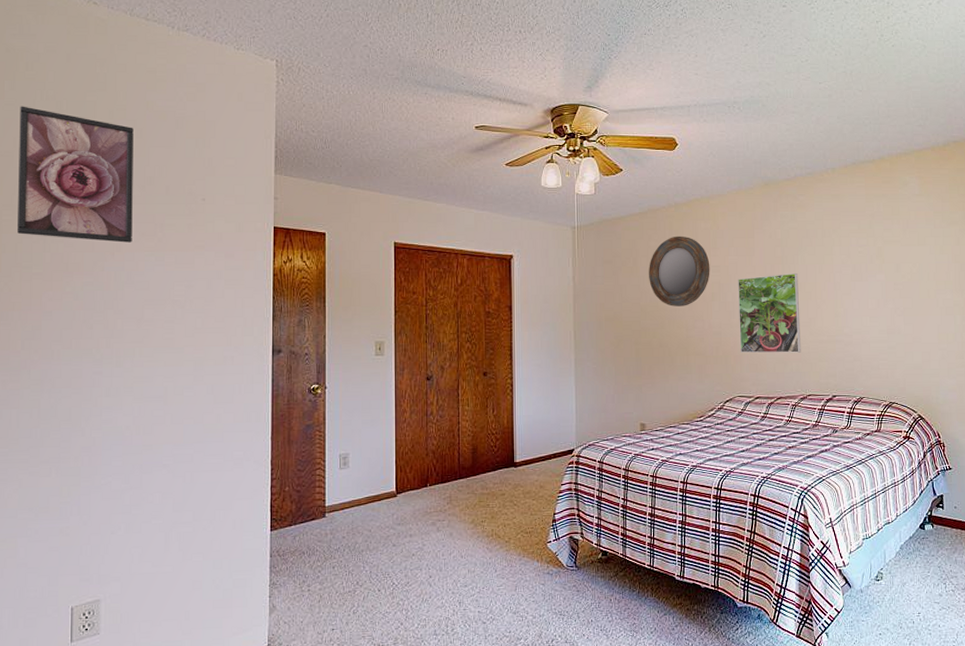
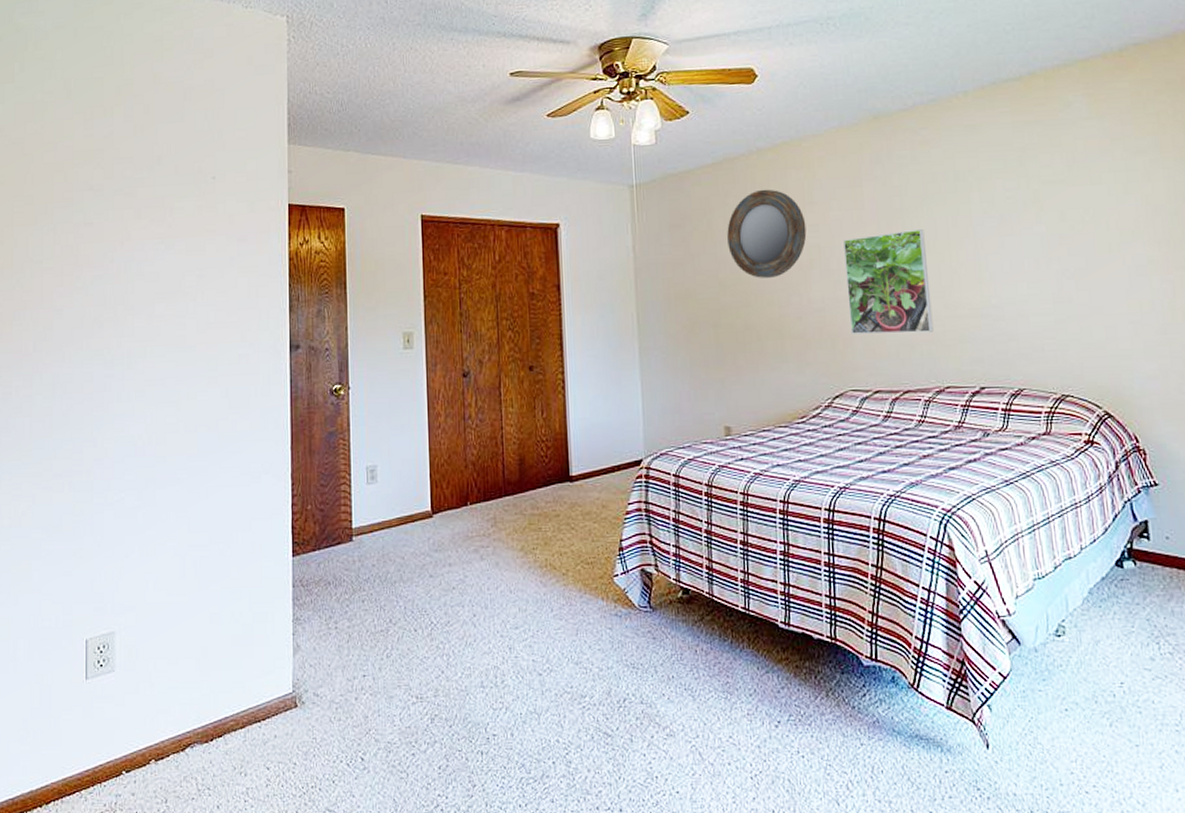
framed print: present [17,106,134,243] -> none [28,88,142,231]

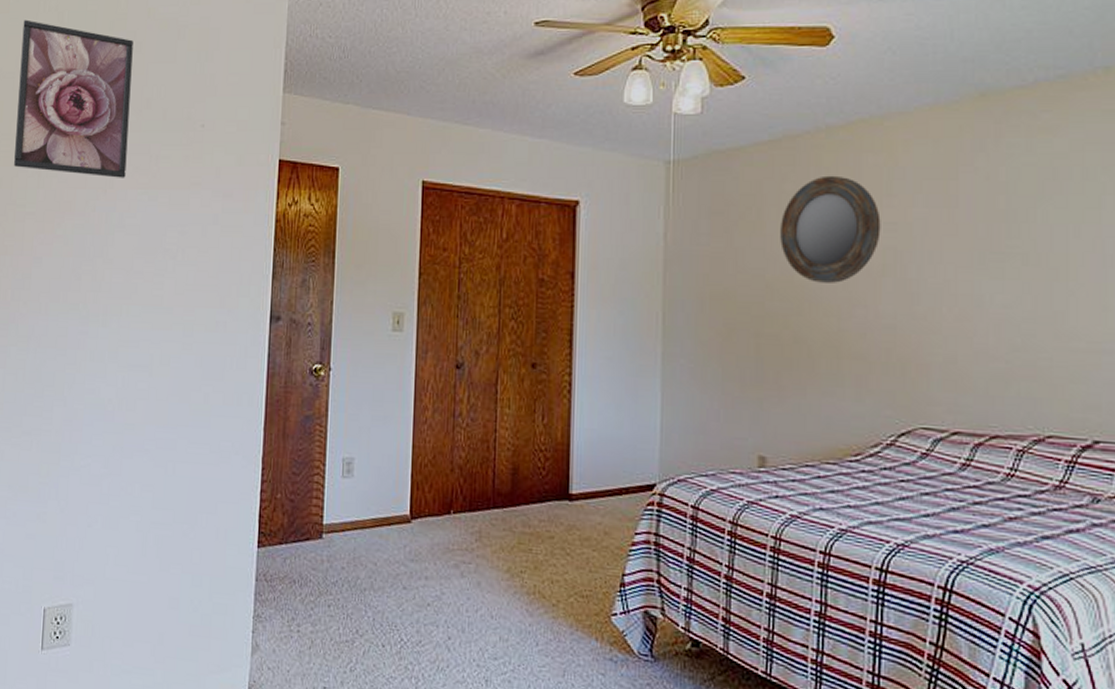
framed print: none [28,88,142,231] -> present [14,19,133,178]
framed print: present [843,228,934,334] -> none [927,236,1037,366]

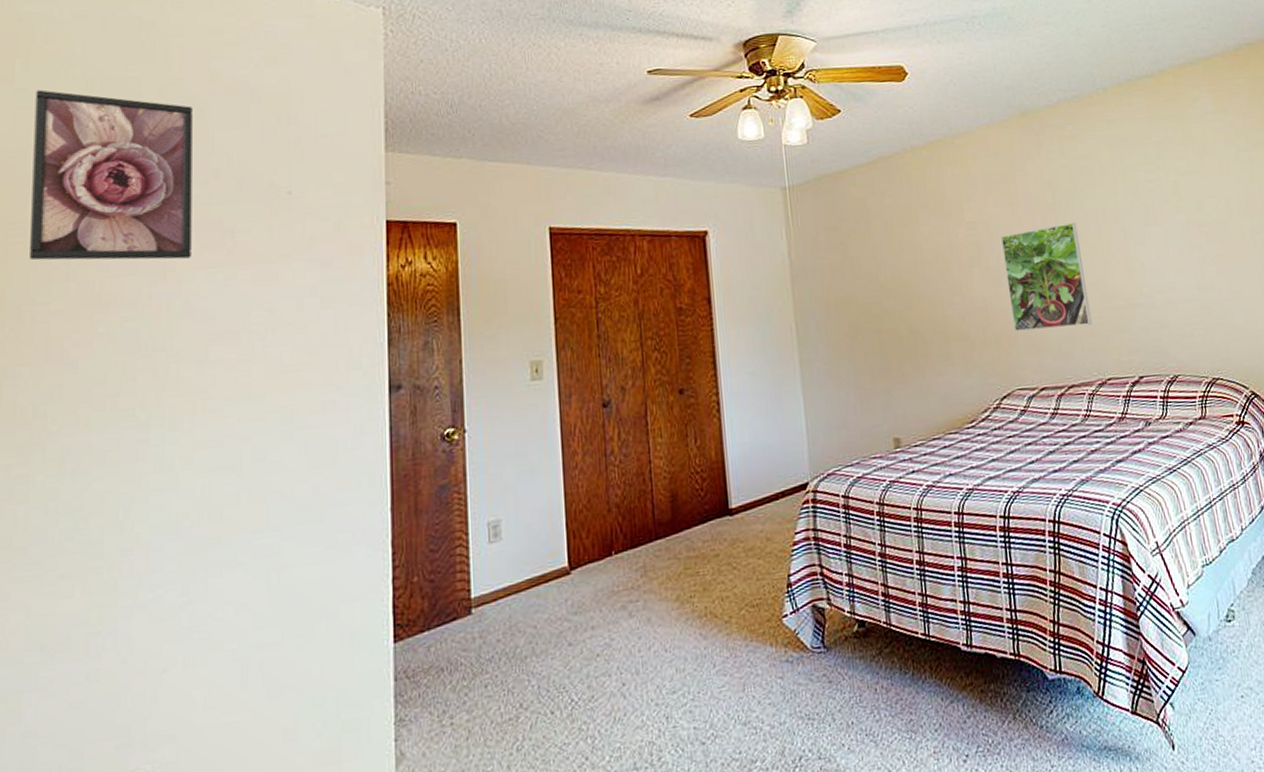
home mirror: present [780,175,881,283] -> none [885,187,965,280]
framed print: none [927,236,1037,366] -> present [1001,222,1092,332]

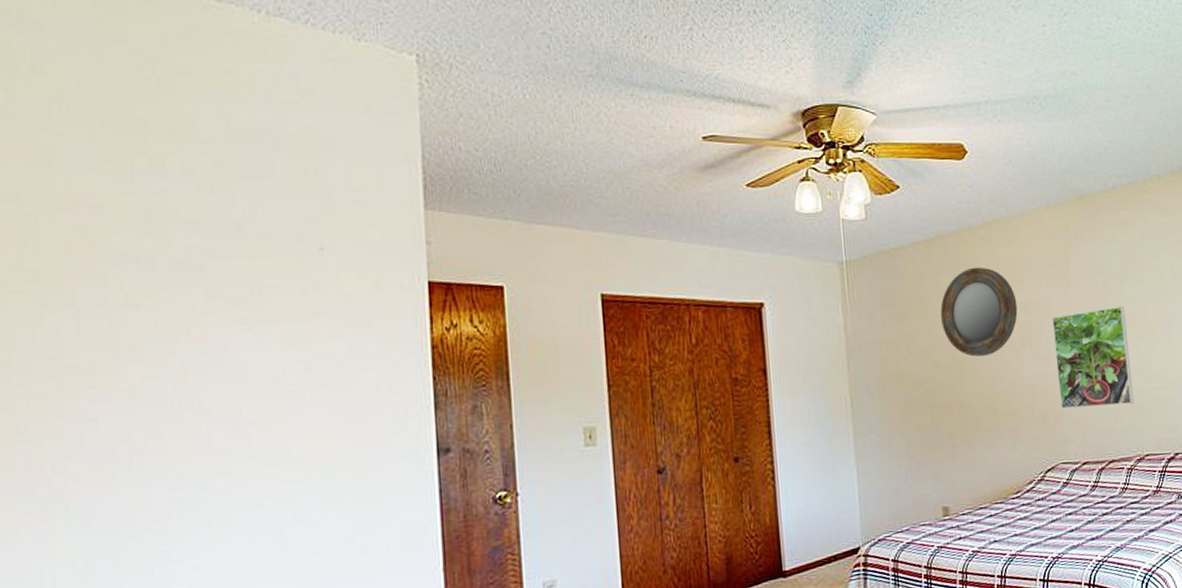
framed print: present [30,89,192,261] -> none [25,126,217,315]
home mirror: none [885,187,965,280] -> present [940,267,1018,357]

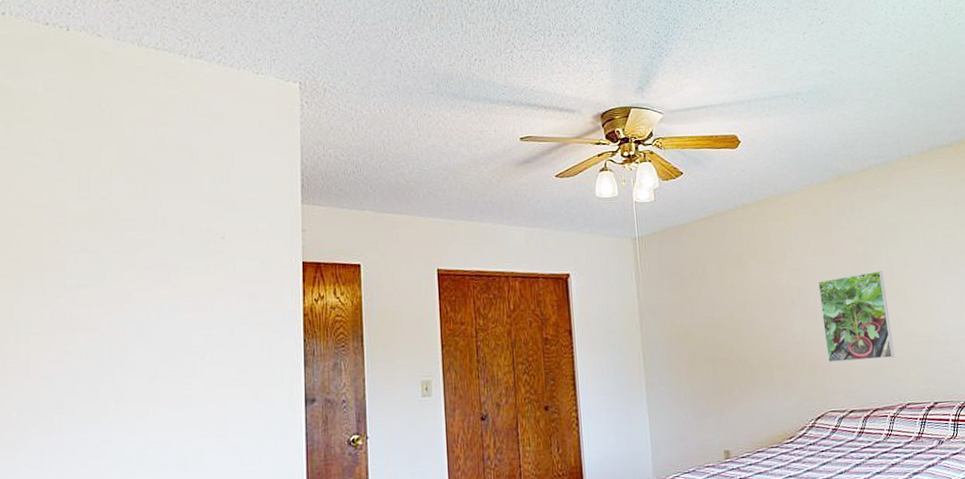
home mirror: present [940,267,1018,357] -> none [719,239,788,317]

